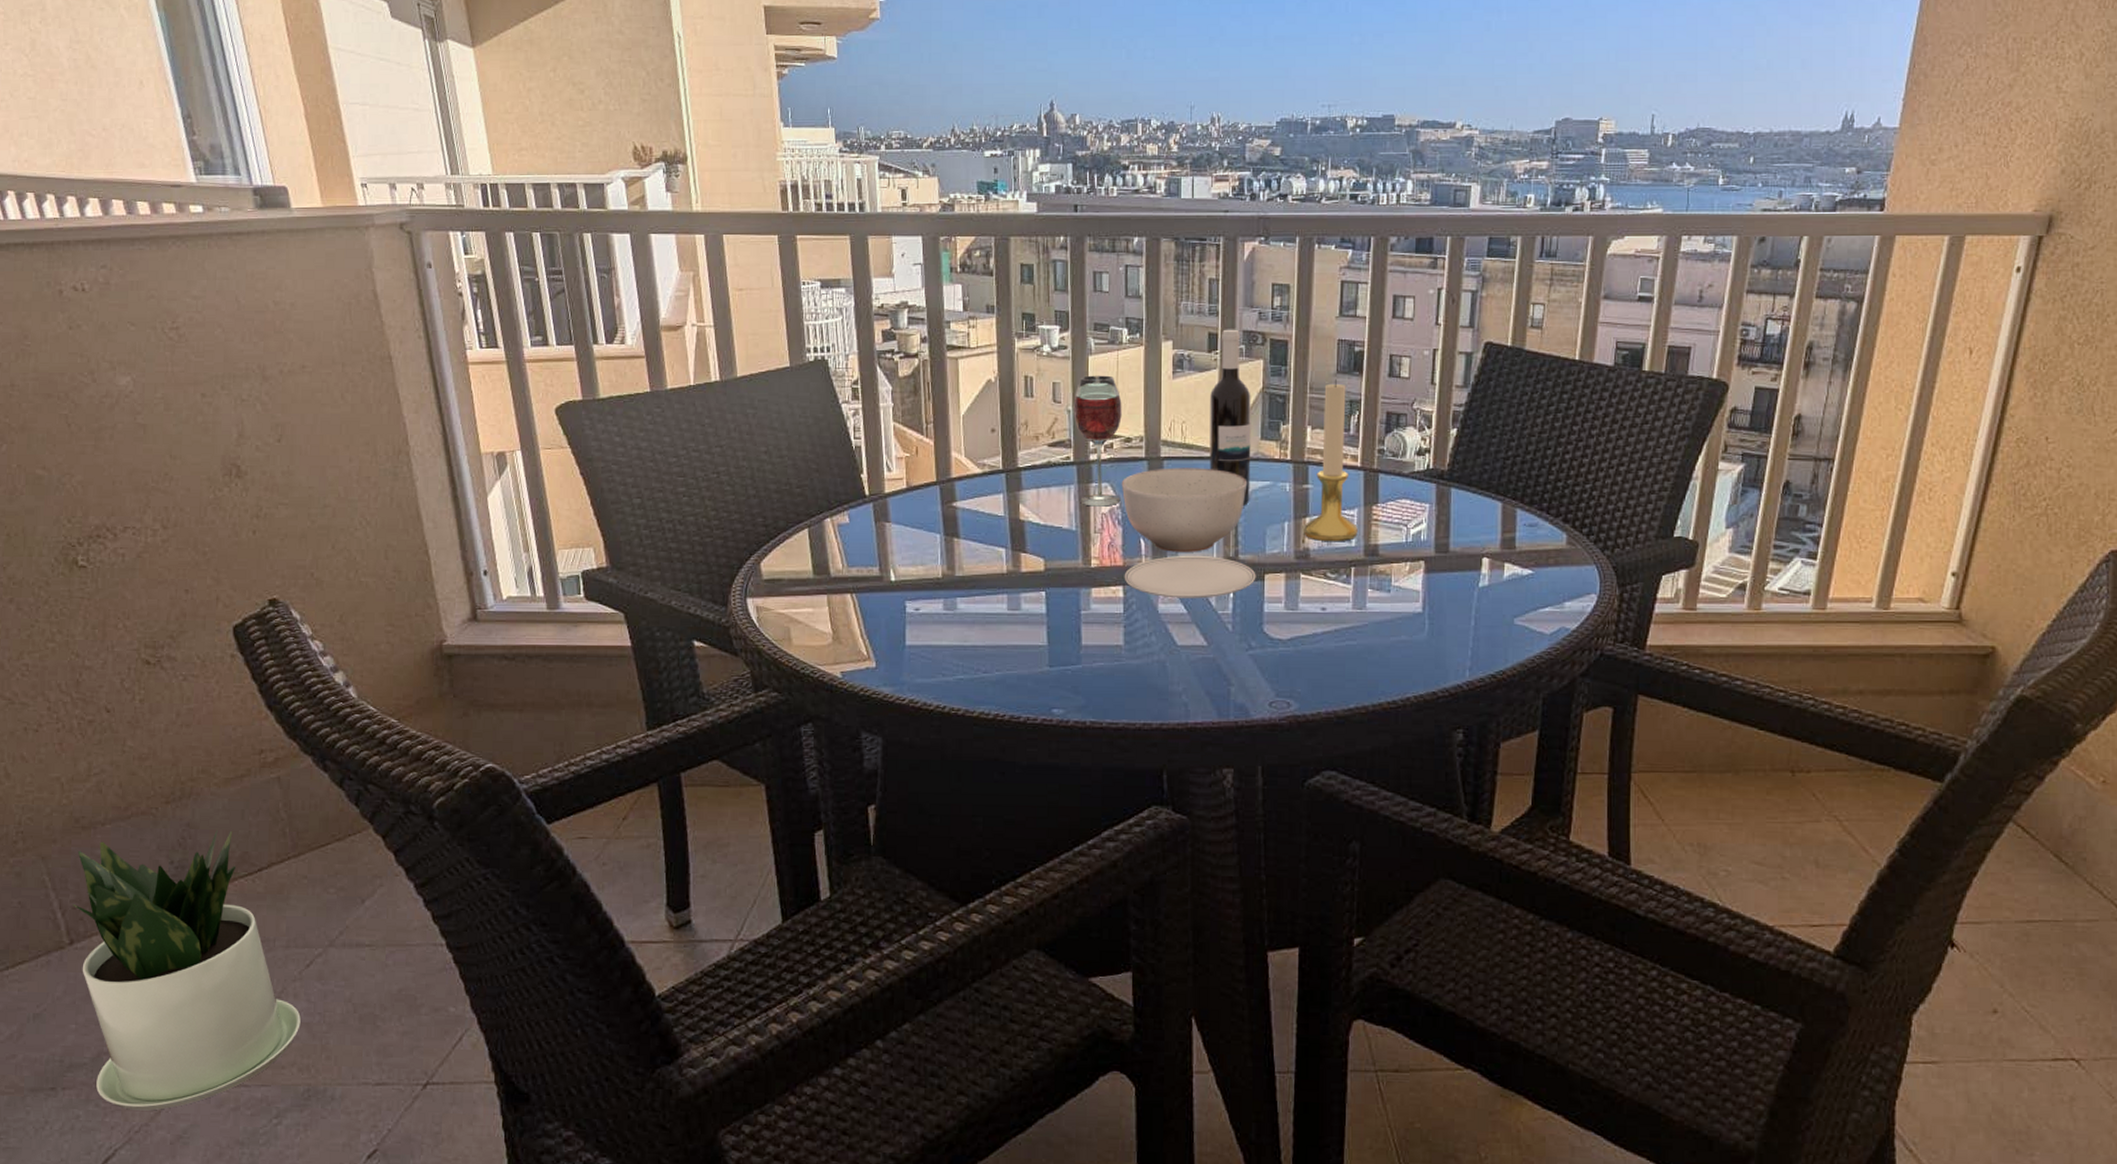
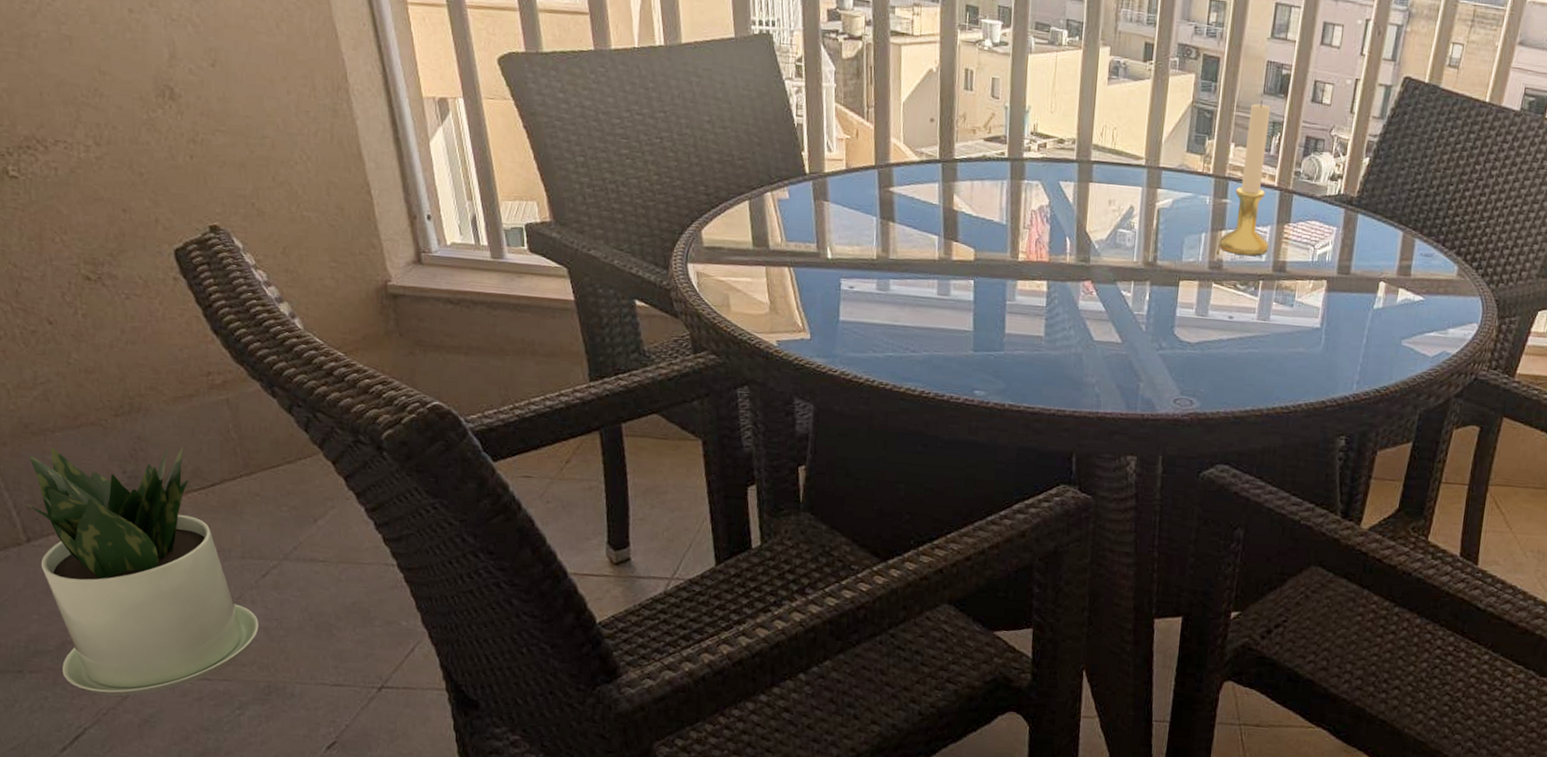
wineglass: present [1073,375,1122,507] -> none [1010,74,1058,204]
bowl: present [1121,467,1248,552] -> none [1051,171,1171,255]
plate: present [1124,556,1256,599] -> none [1048,256,1172,299]
wine bottle: present [1209,329,1251,506] -> none [1136,40,1181,215]

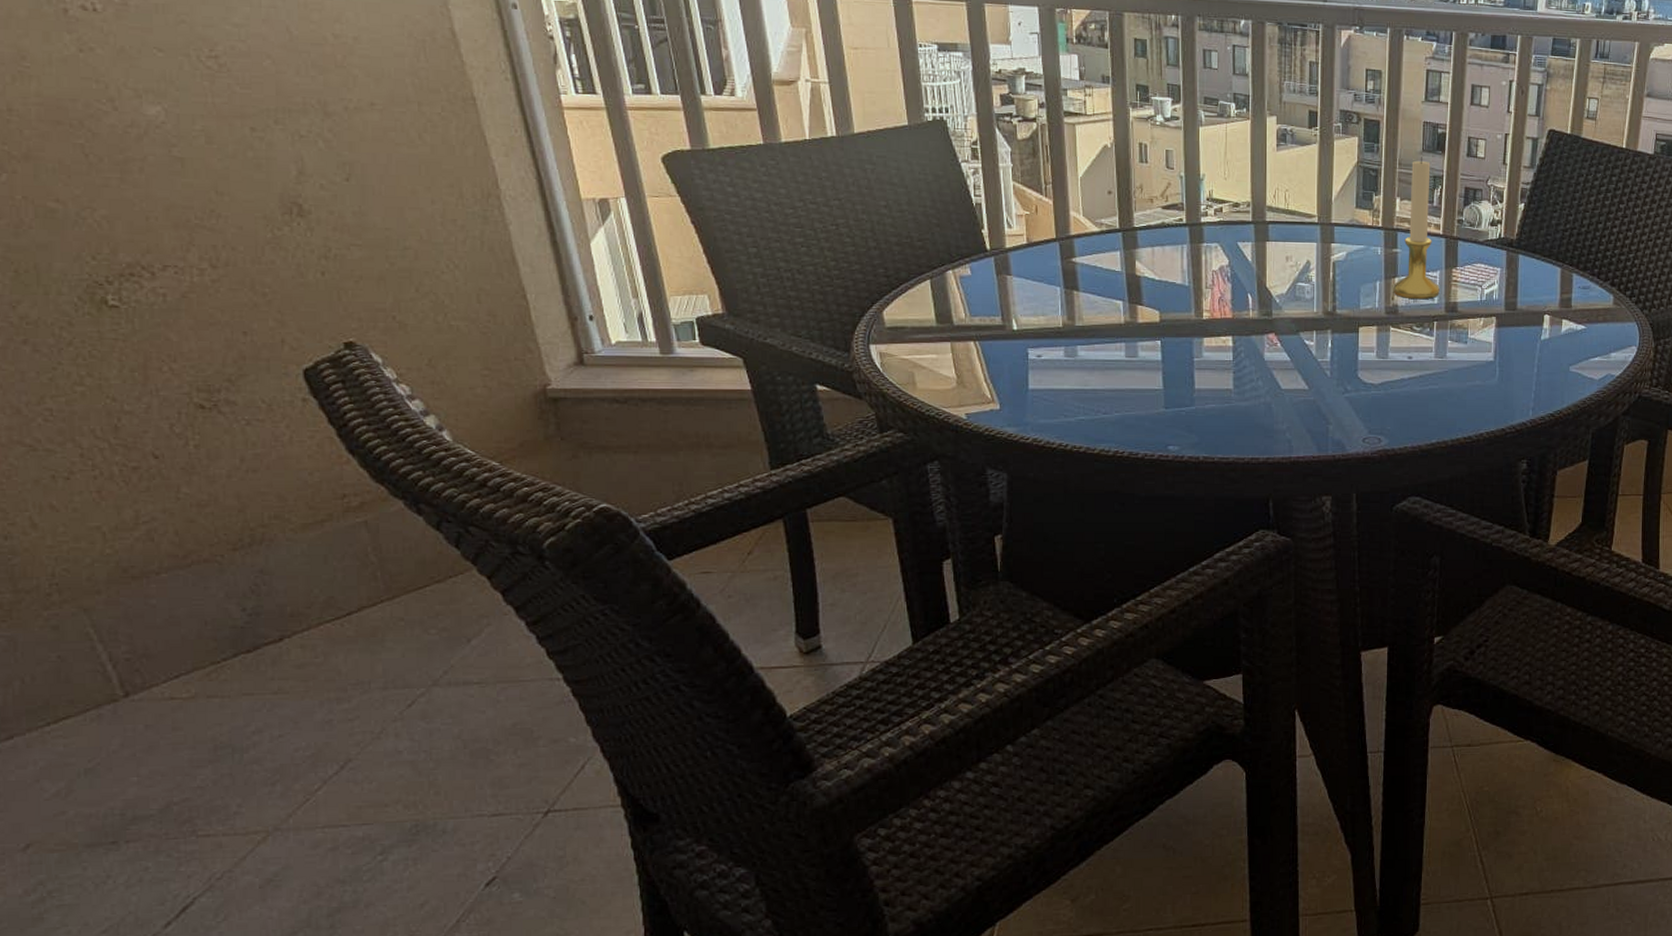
planter: present [28,444,259,696] -> none [126,575,404,858]

